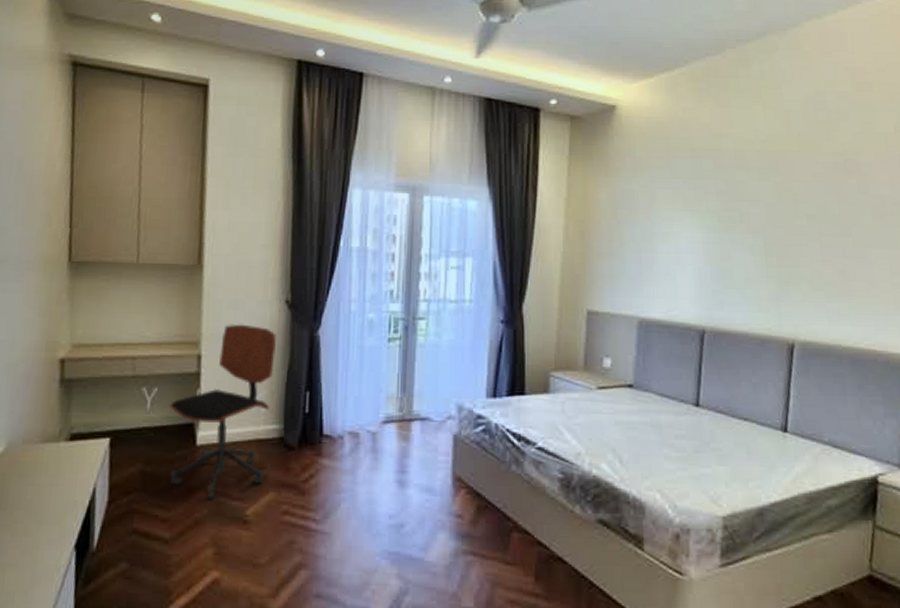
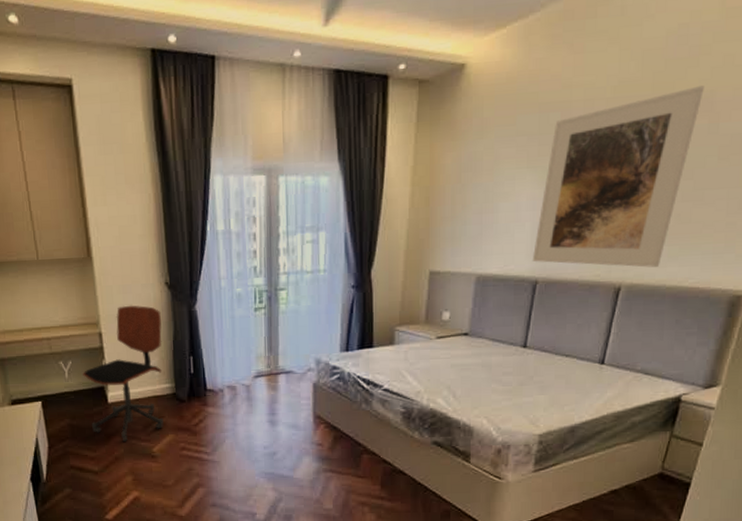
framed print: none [698,148,848,324] -> present [533,86,704,268]

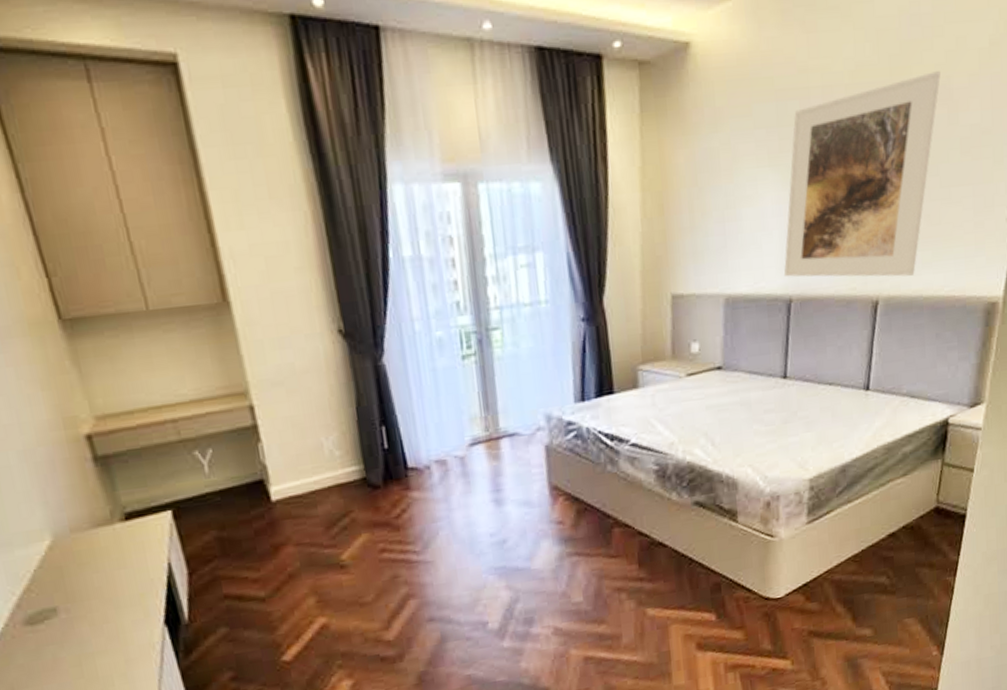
office chair: present [82,305,164,441] -> none [230,363,353,552]

